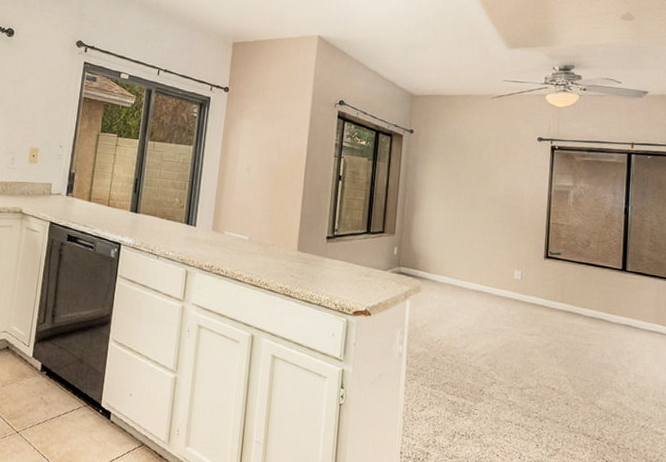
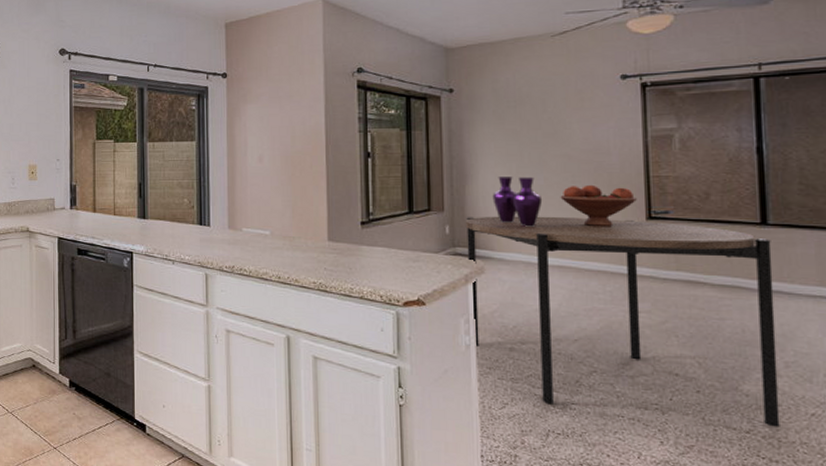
dining table: none [407,241,628,436] -> present [465,216,780,427]
vase: none [433,210,471,256] -> present [492,176,543,227]
fruit bowl: none [484,224,539,262] -> present [560,184,637,227]

